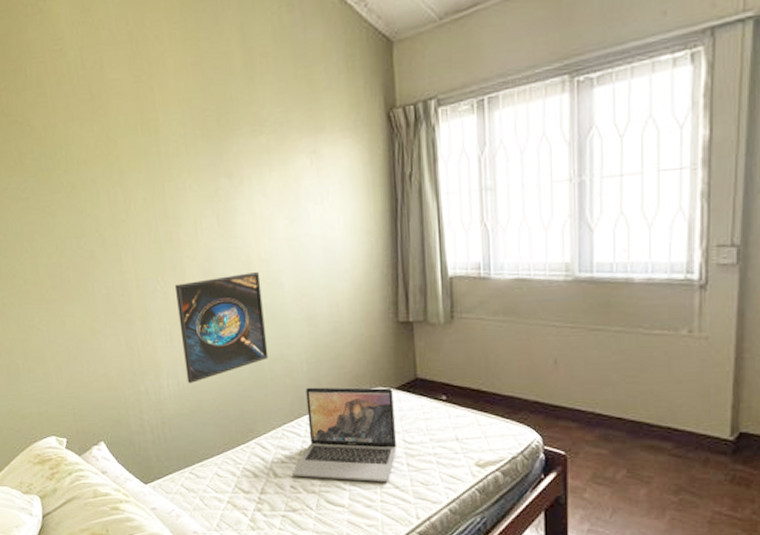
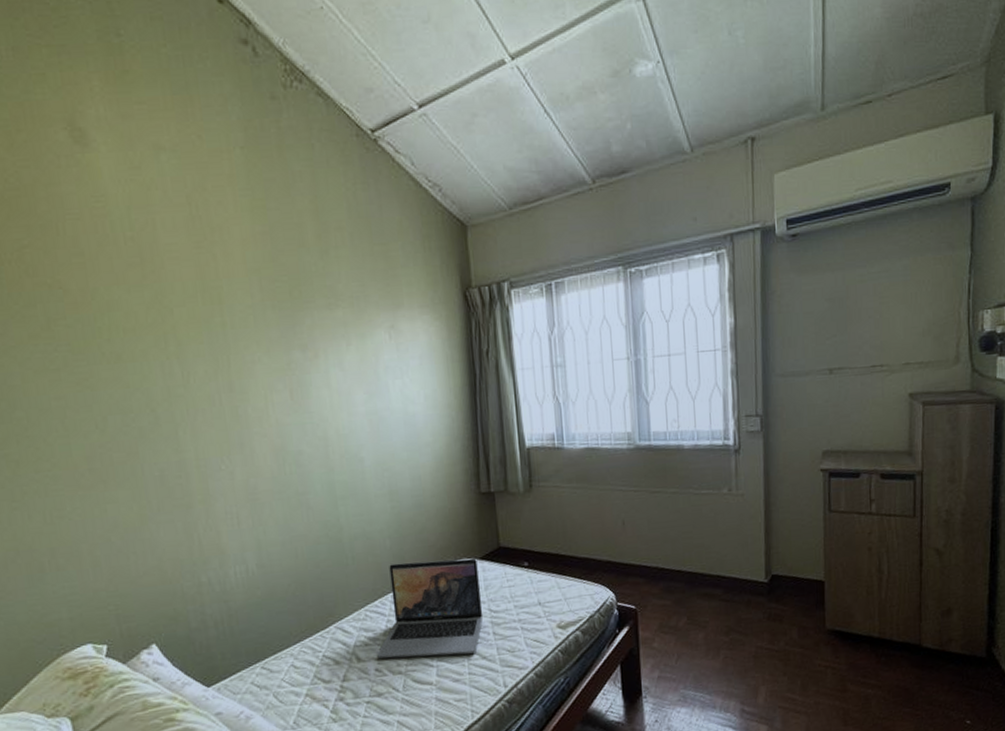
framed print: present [174,272,269,384] -> none [242,448,349,570]

